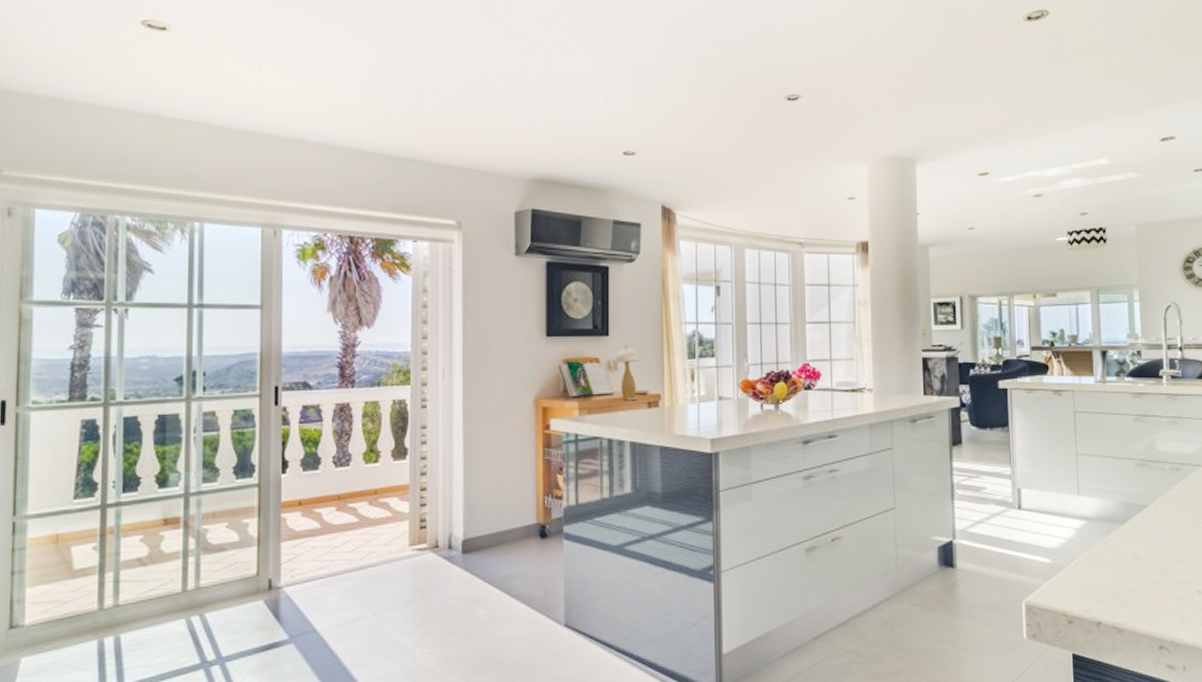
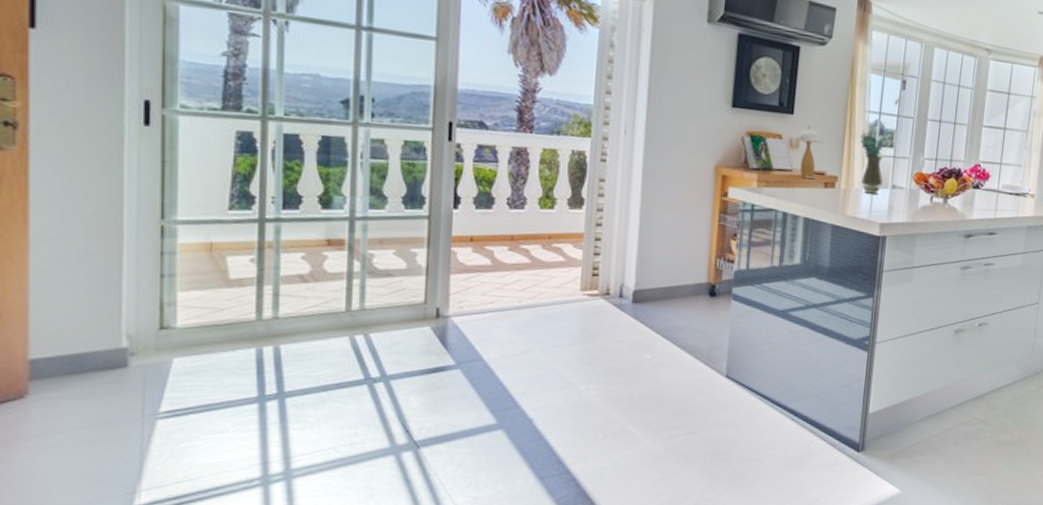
vase: none [680,344,709,408] -> present [860,131,884,194]

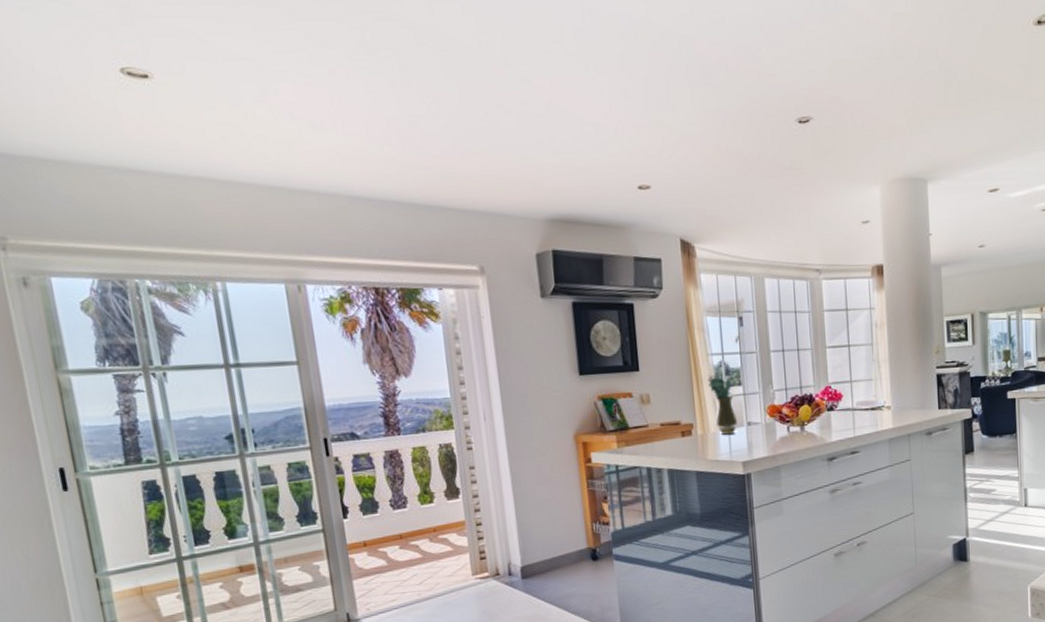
table lamp: present [794,125,824,179] -> none [644,378,673,432]

